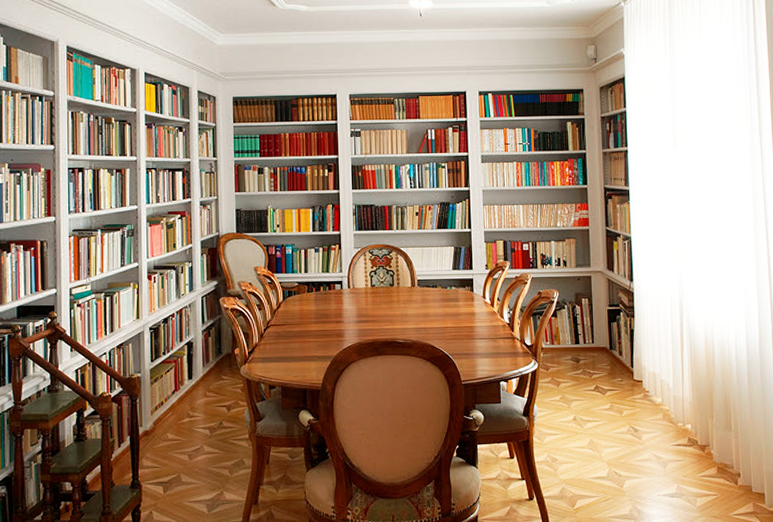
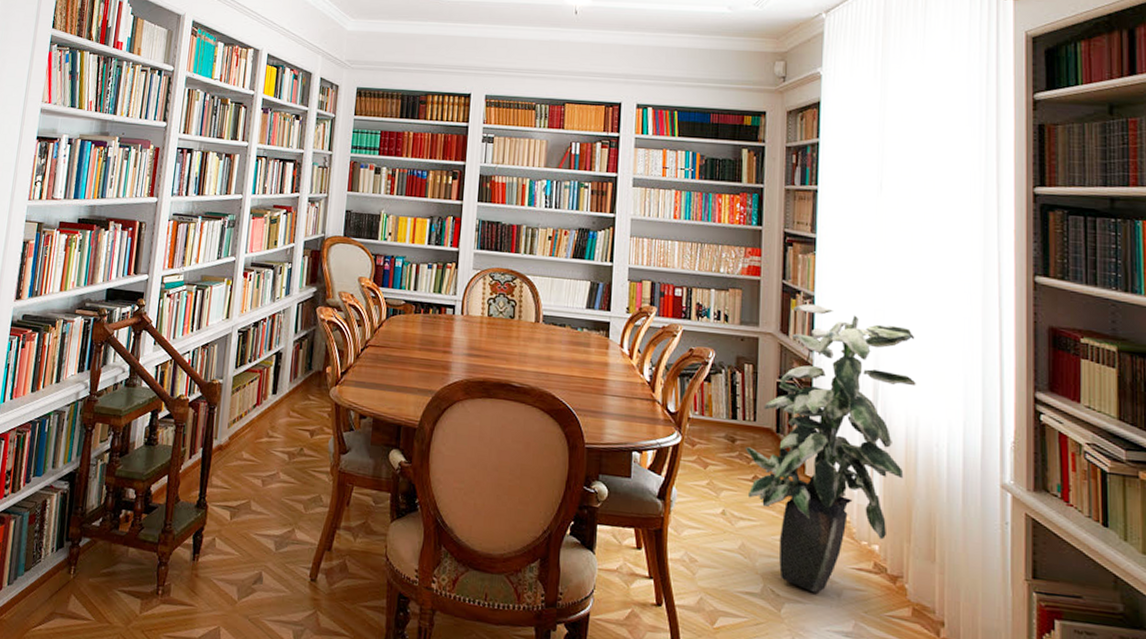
indoor plant: none [587,244,710,469] -> present [745,303,916,593]

